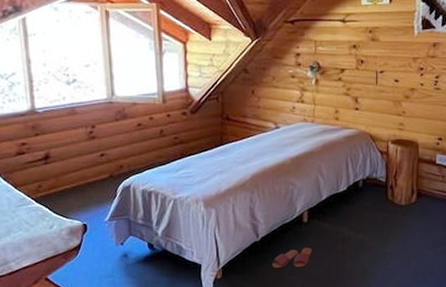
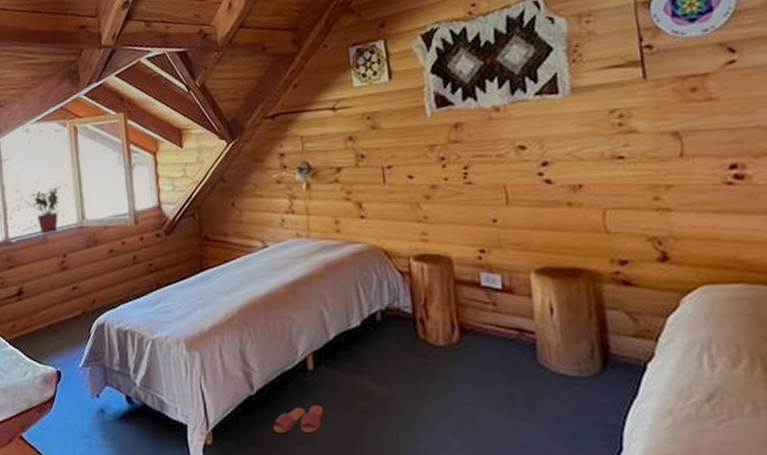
potted plant: none [59,65,89,106] -> present [31,187,60,234]

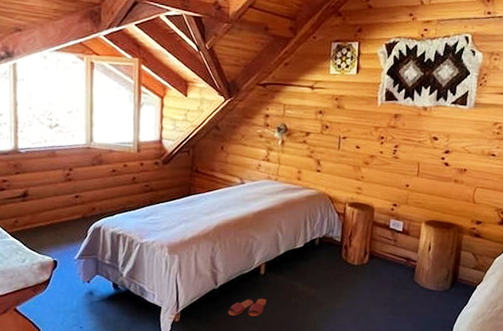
potted plant: present [31,187,60,234] -> none [44,111,71,150]

